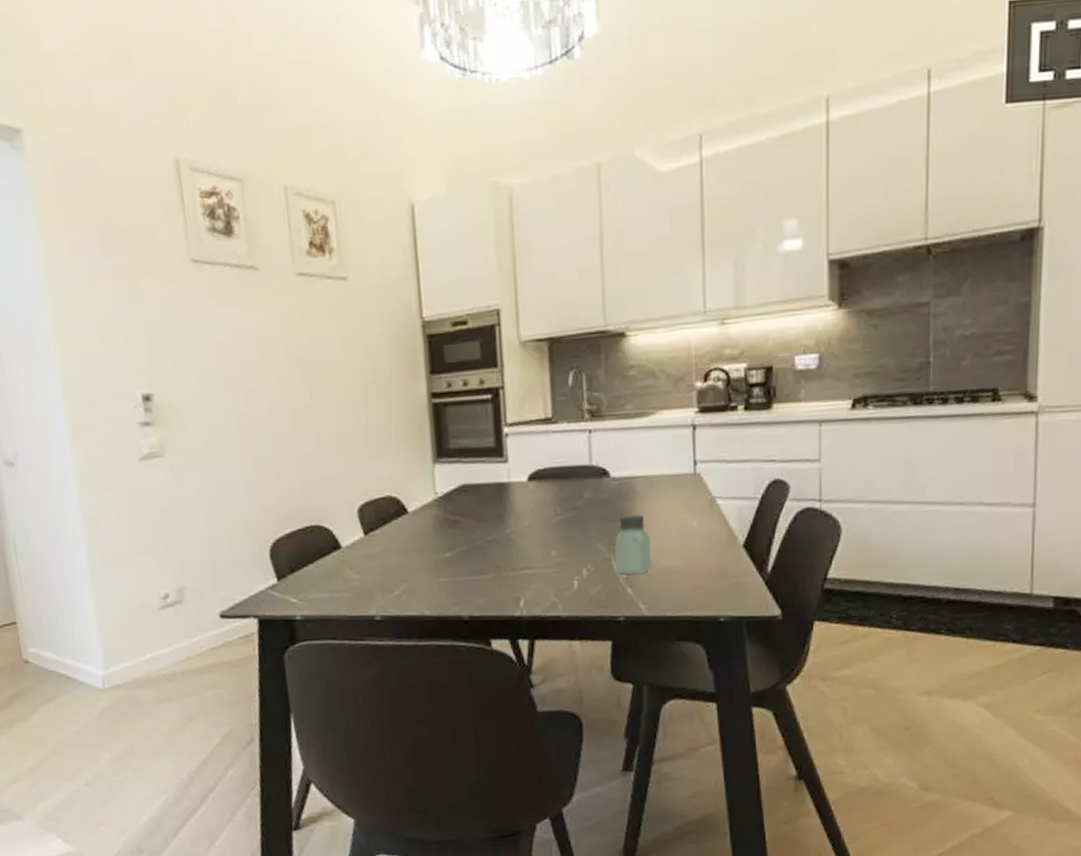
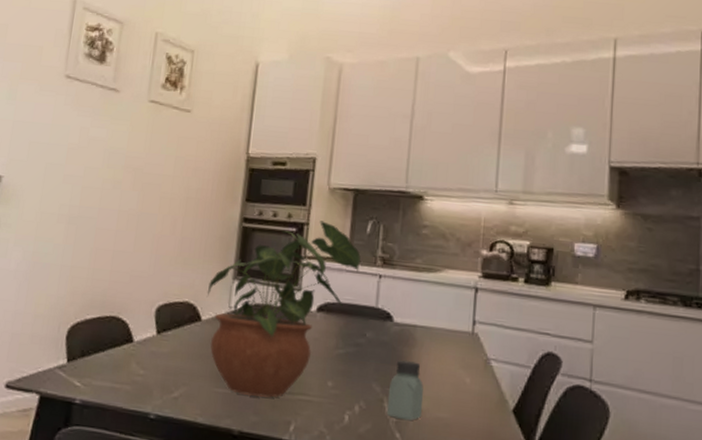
potted plant: none [408,381,567,580] -> present [206,221,361,398]

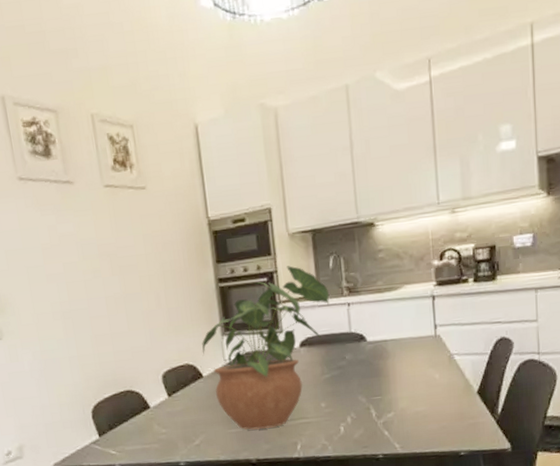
saltshaker: present [386,360,424,421] -> none [372,370,404,420]

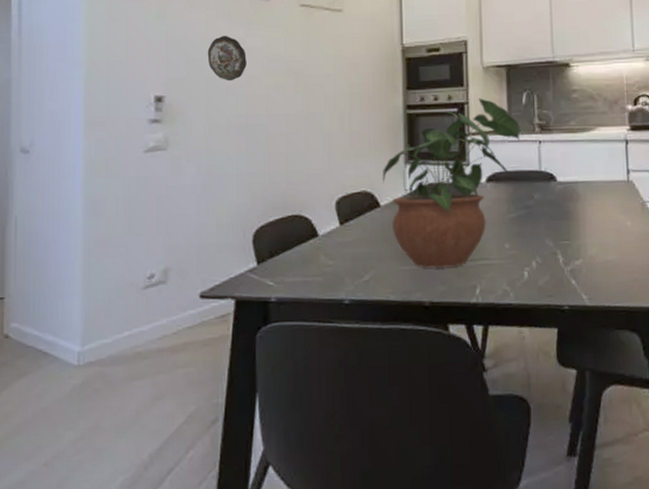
decorative plate: none [23,224,62,269] -> present [207,36,247,81]

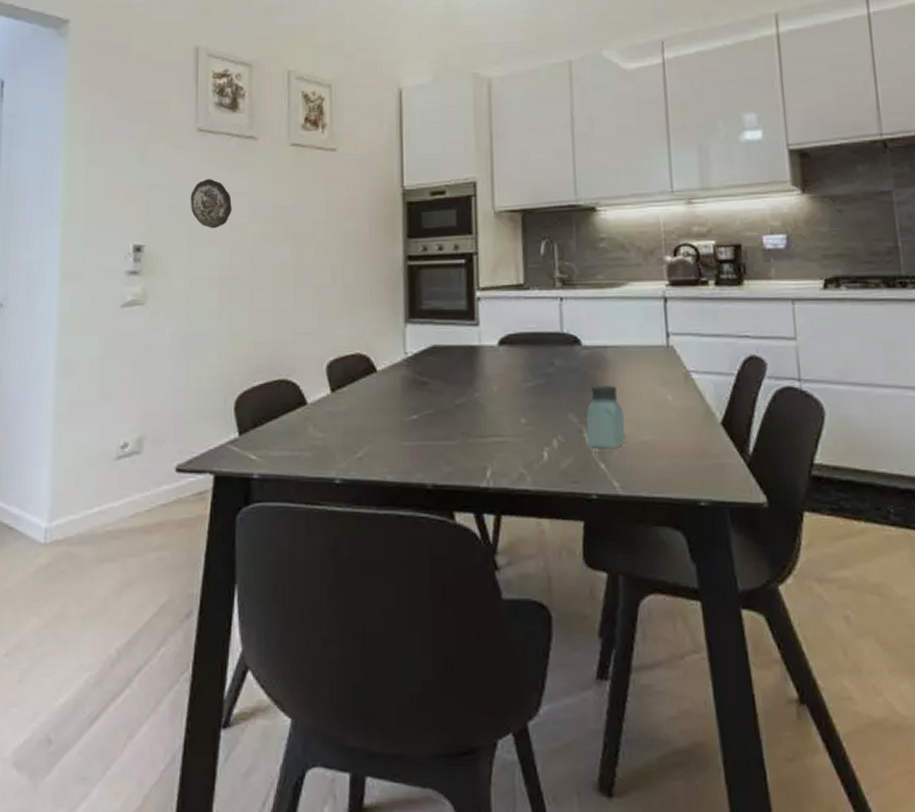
potted plant: present [382,98,520,268] -> none [379,248,538,445]
saltshaker: none [560,214,593,268] -> present [586,385,626,449]

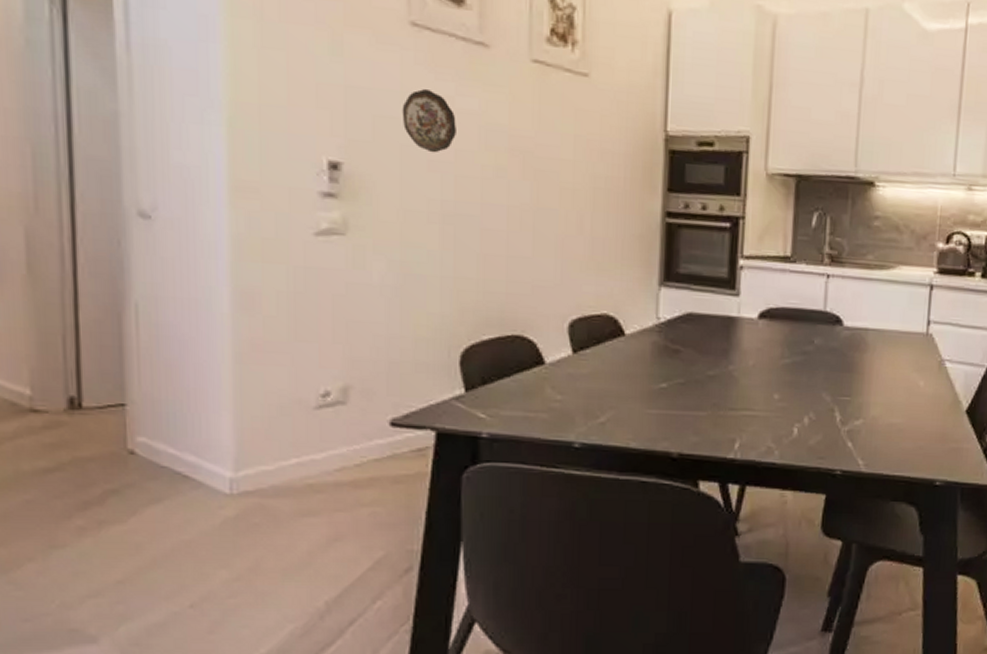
saltshaker: present [586,385,626,449] -> none [837,367,877,429]

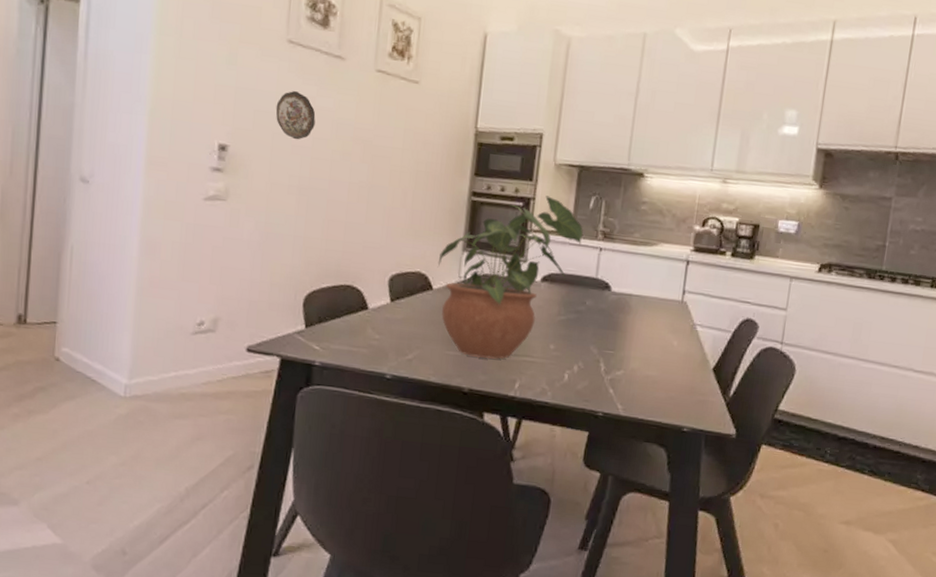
potted plant: none [628,213,806,416] -> present [437,196,583,359]

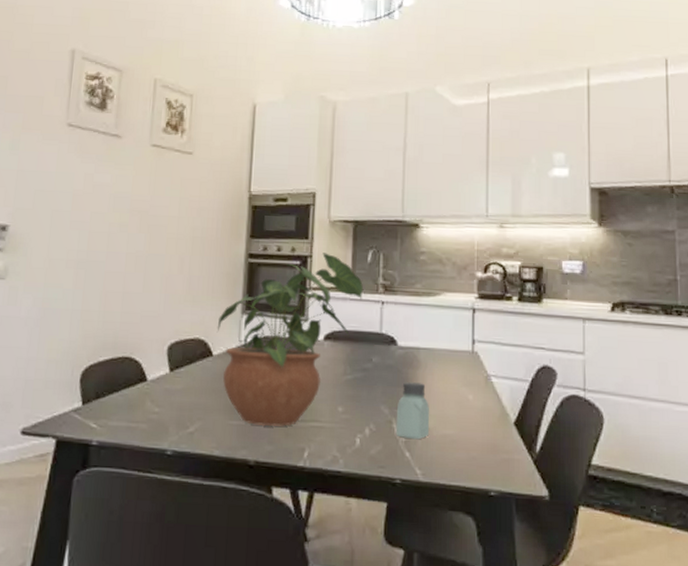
decorative plate: present [275,91,316,140] -> none [55,170,94,216]
saltshaker: none [602,325,636,379] -> present [395,382,430,440]

